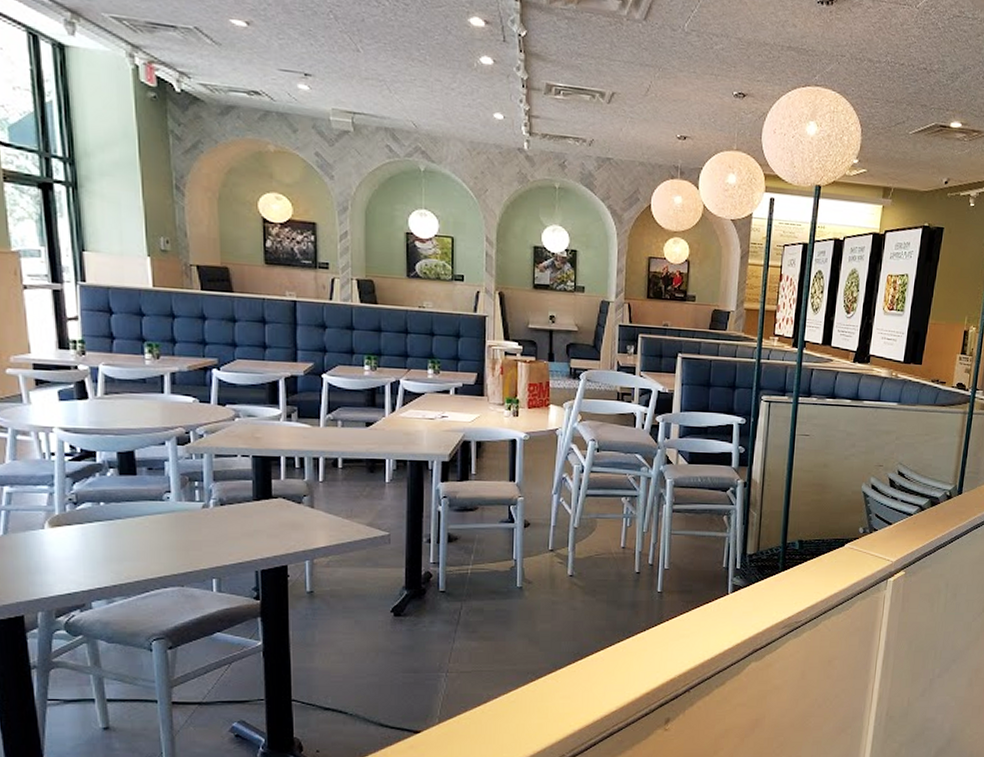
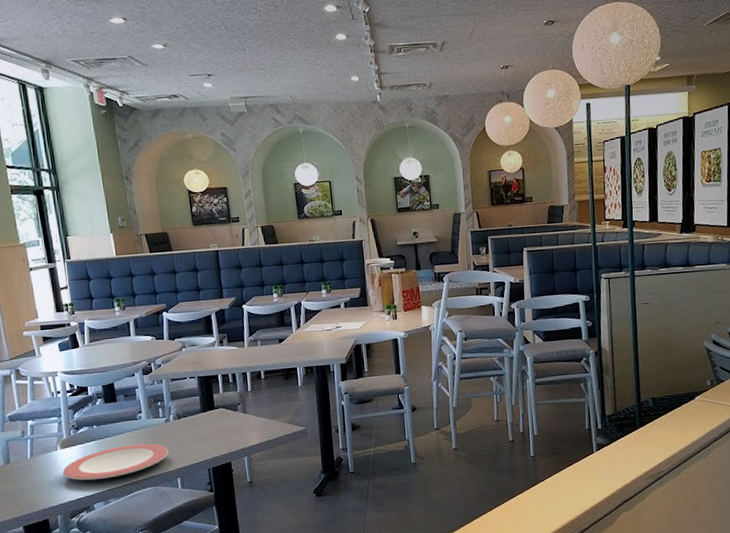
plate: none [50,531,204,572] -> present [62,443,169,481]

